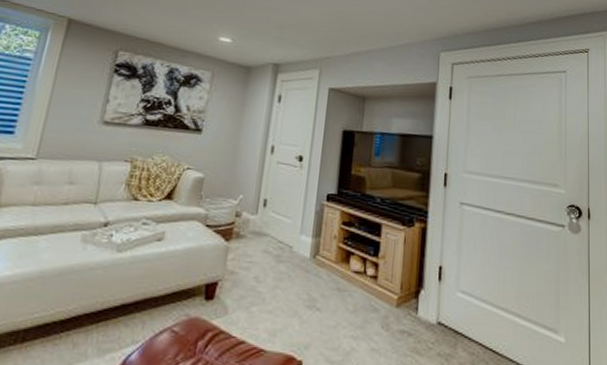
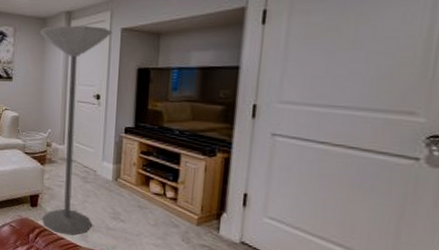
floor lamp: none [217,77,320,337] -> present [40,26,112,236]

